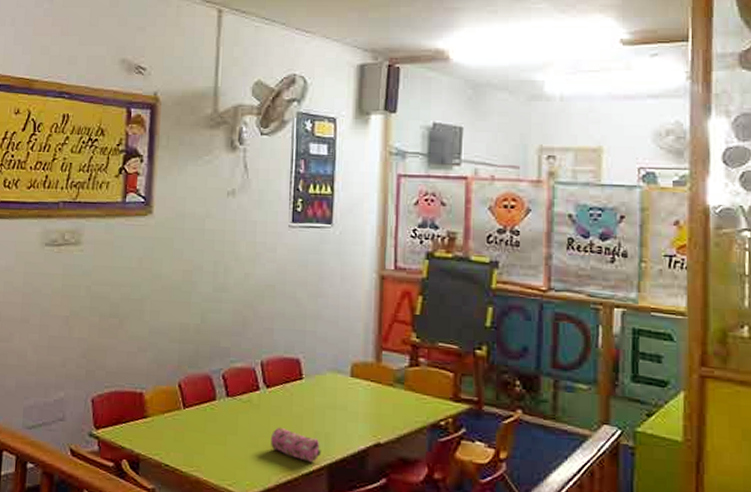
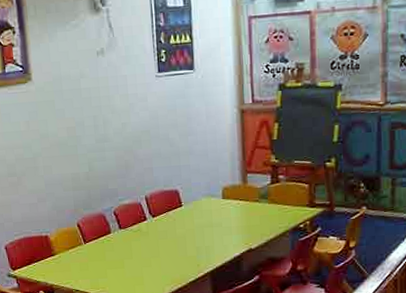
pencil case: present [271,427,321,462] -> none [161,247,204,271]

